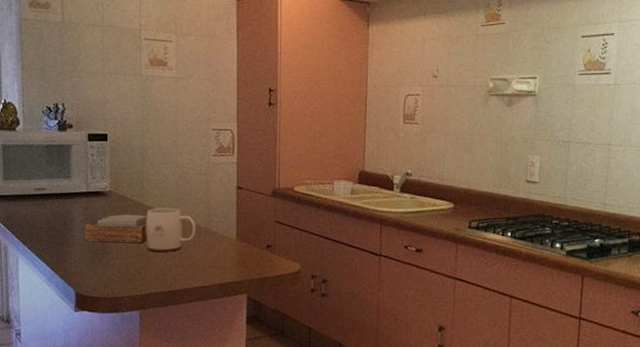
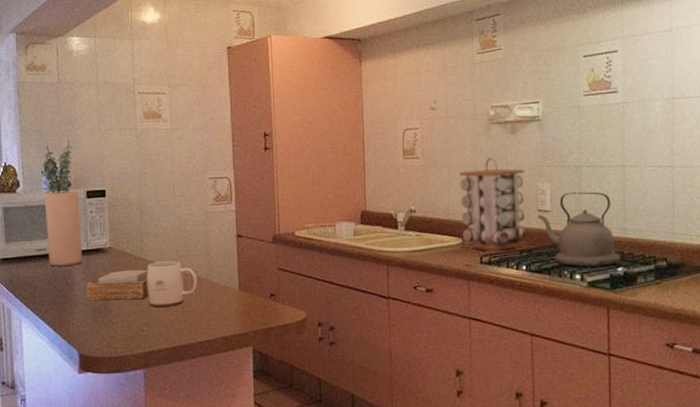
vase: none [44,81,82,207] -> present [43,140,82,267]
spice rack: none [453,127,517,217] -> present [460,157,527,251]
kettle: none [525,166,598,238] -> present [537,192,620,268]

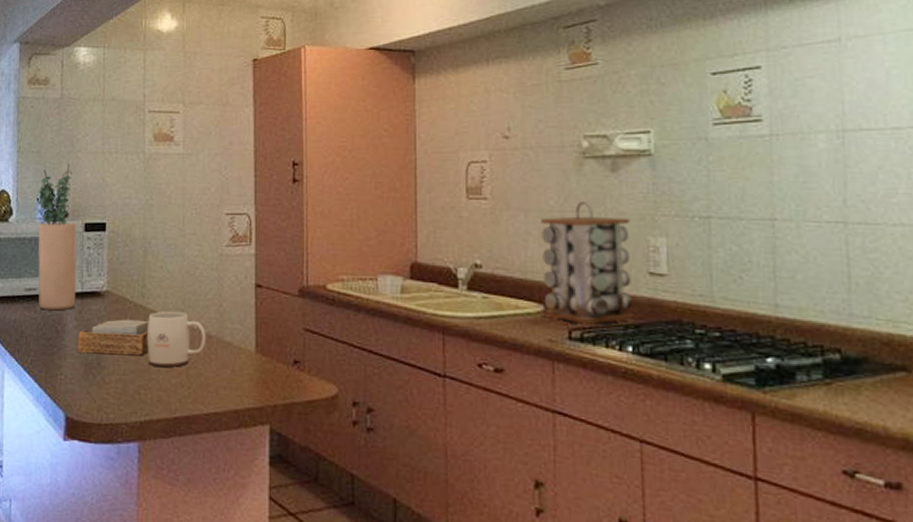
kettle: present [537,192,620,268] -> none [648,251,770,356]

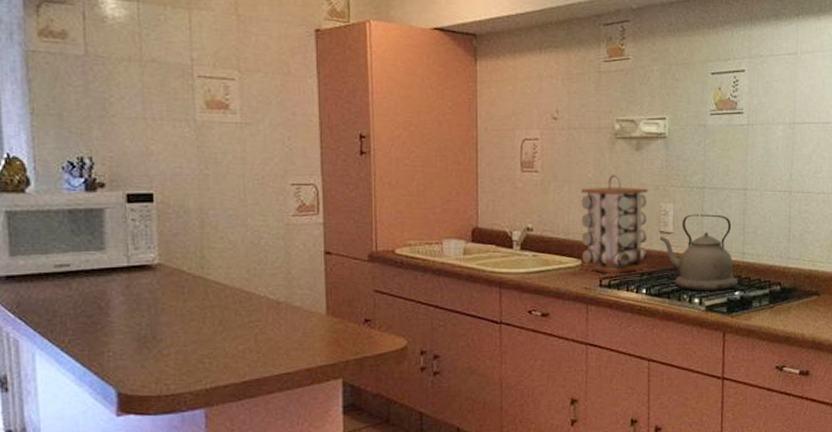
vase: present [37,163,77,311] -> none [64,129,121,287]
napkin holder: present [78,319,149,356] -> none [127,291,211,328]
mug: present [147,311,207,368] -> none [209,280,275,336]
kettle: none [648,251,770,356] -> present [659,214,738,292]

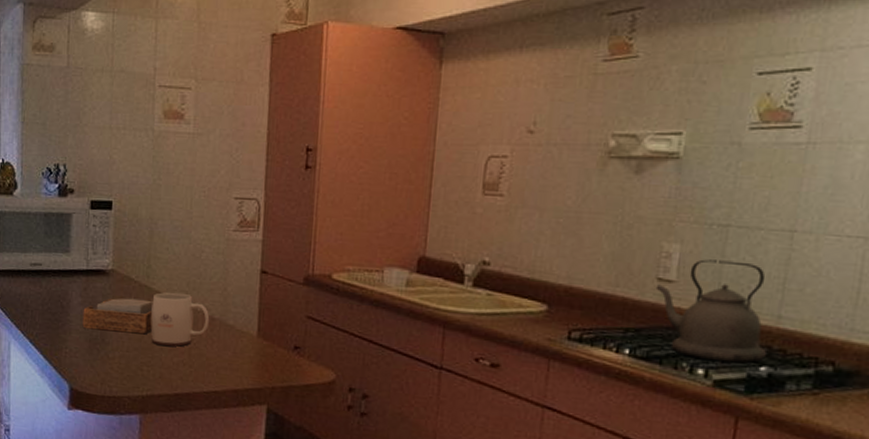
napkin holder: none [127,291,211,328] -> present [82,298,153,335]
mug: none [209,280,275,336] -> present [150,292,210,347]
spice rack: present [581,174,648,274] -> none [546,202,646,327]

